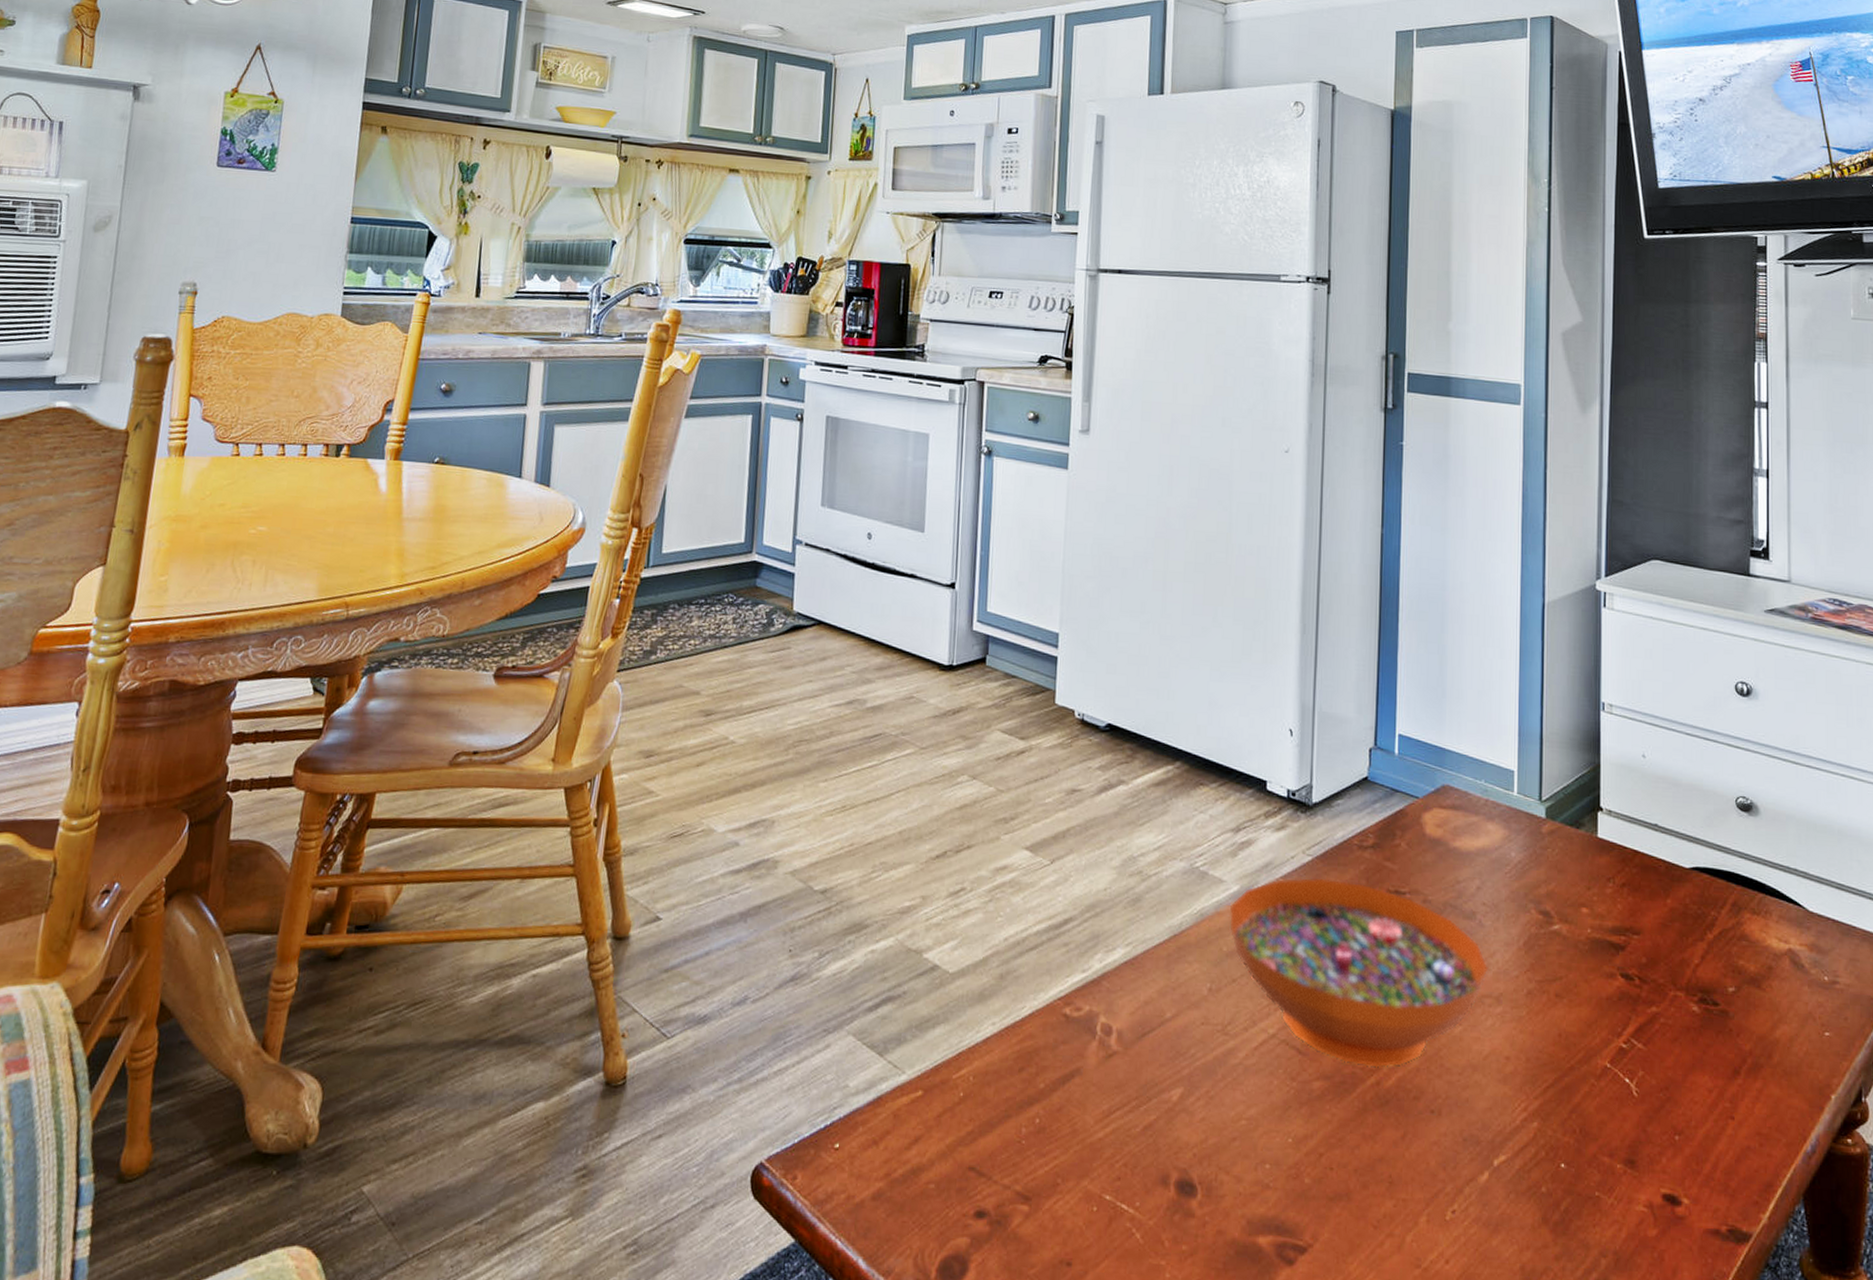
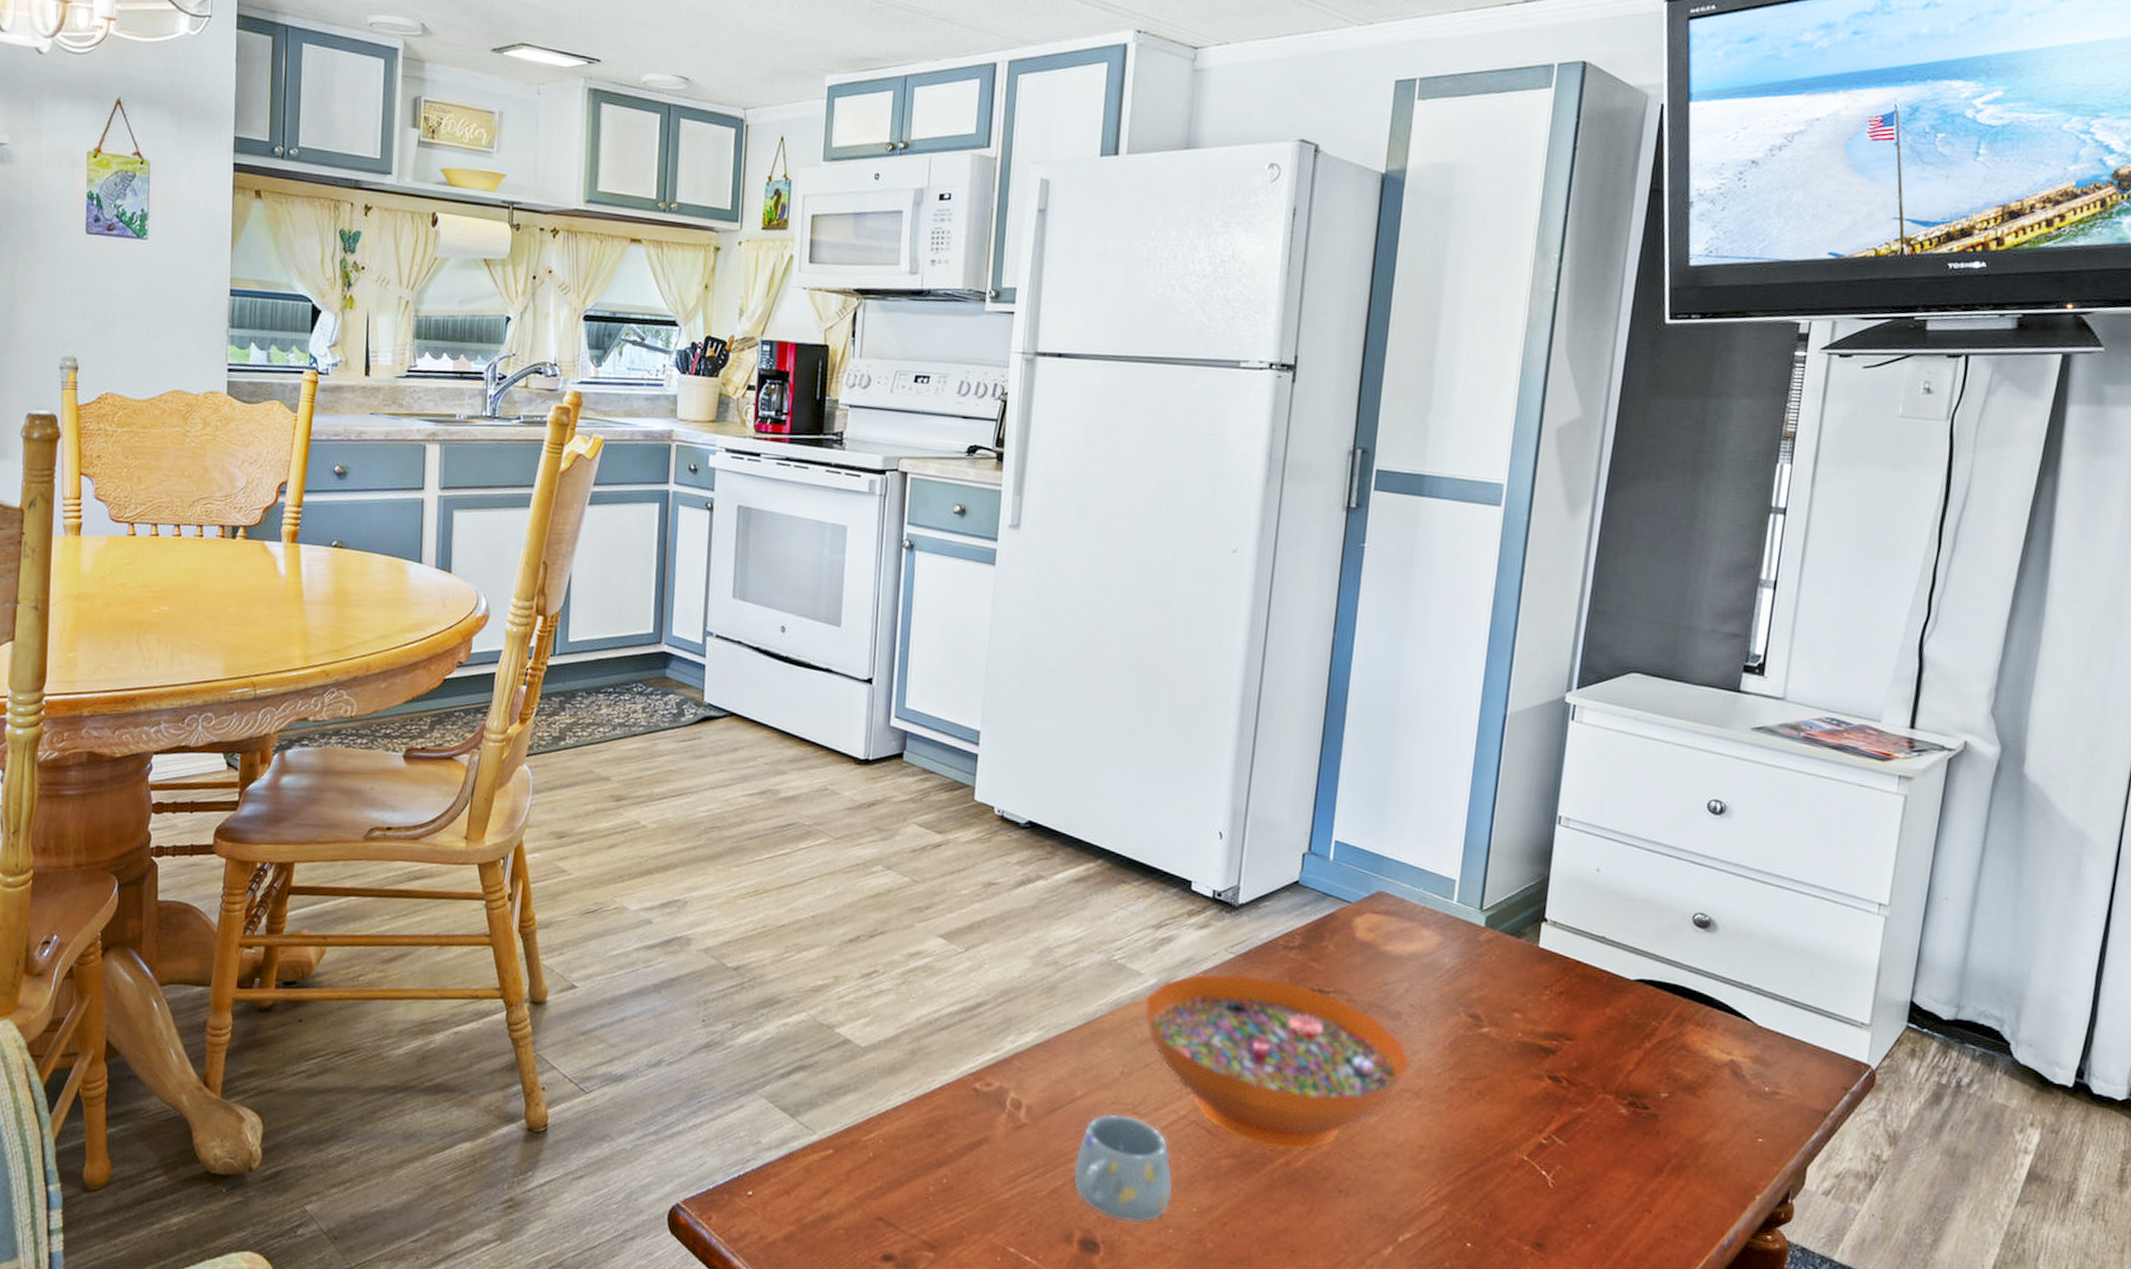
mug: none [1167,1035,1267,1159] -> present [1074,1113,1173,1223]

